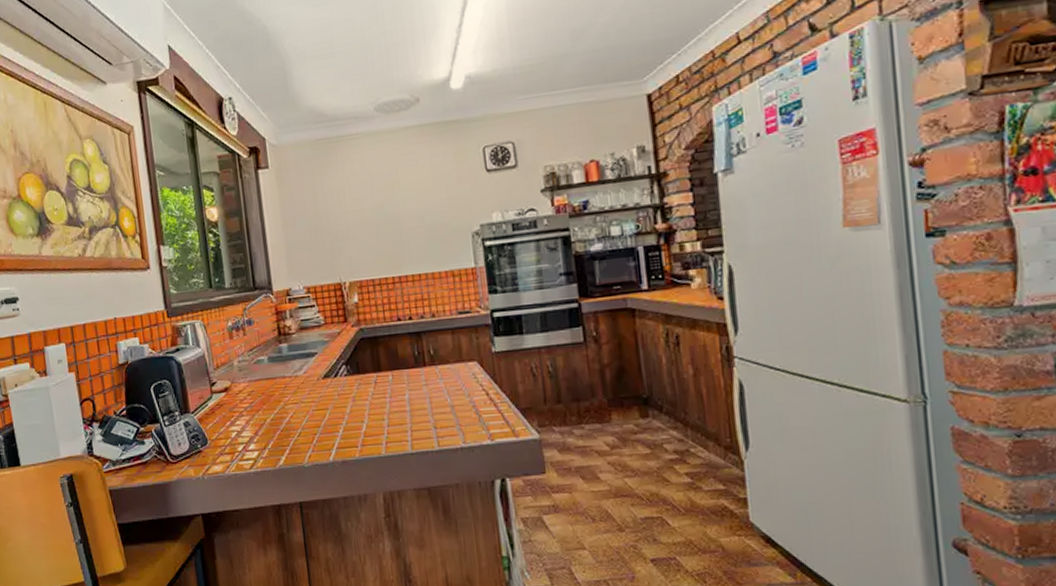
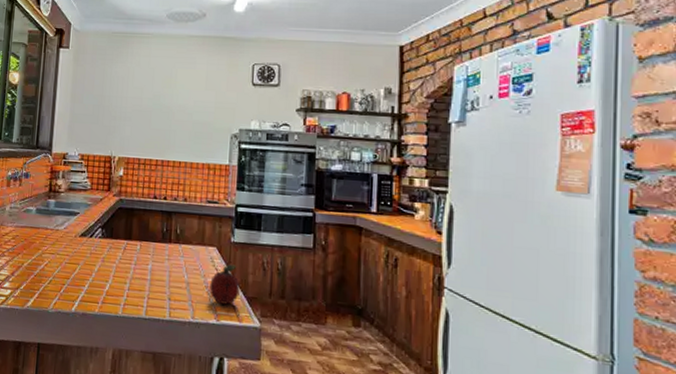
fruit: none [476,376,511,422] -> present [209,264,240,305]

